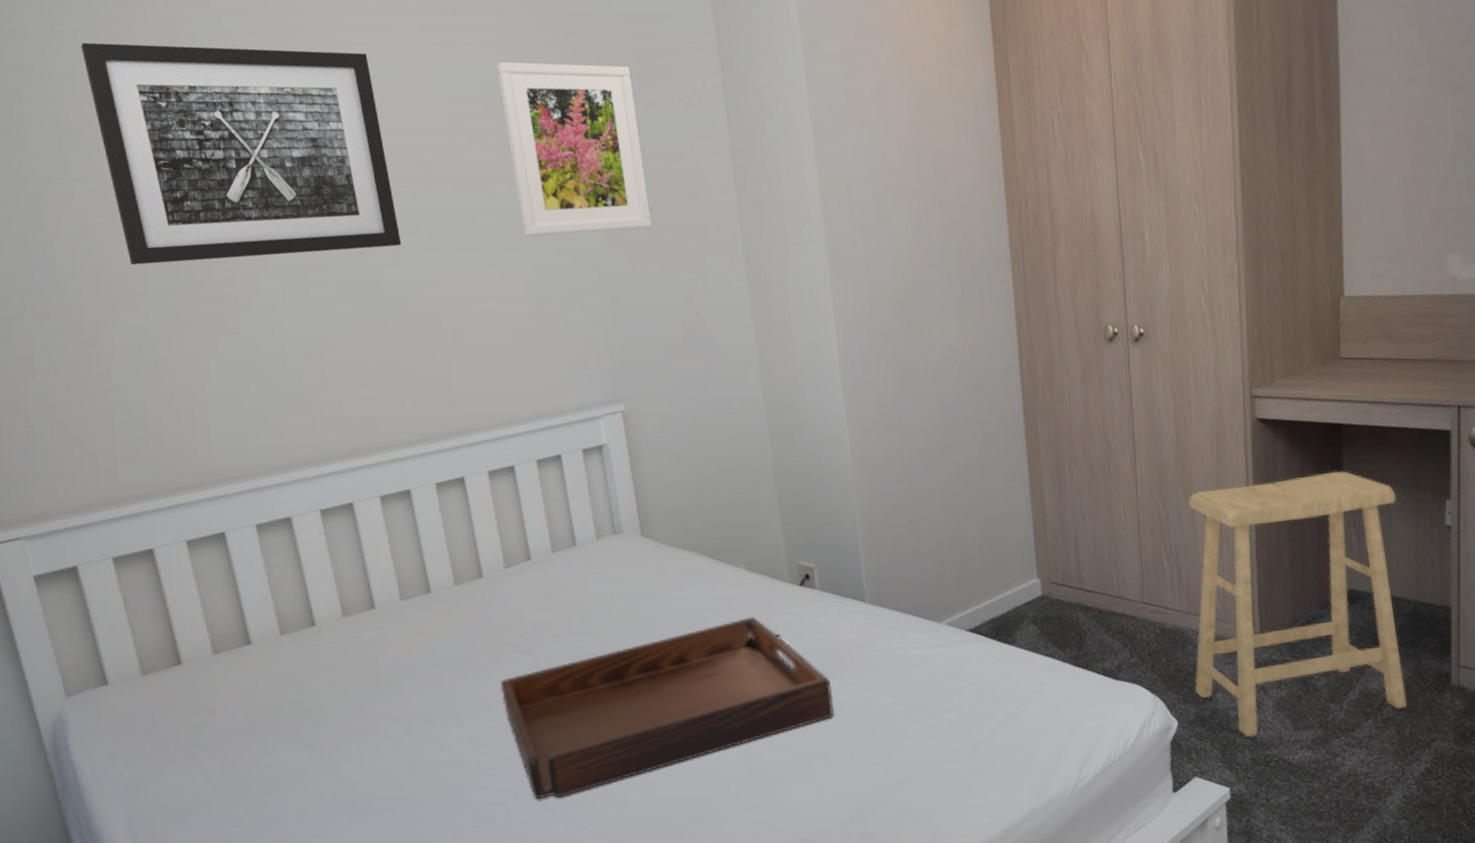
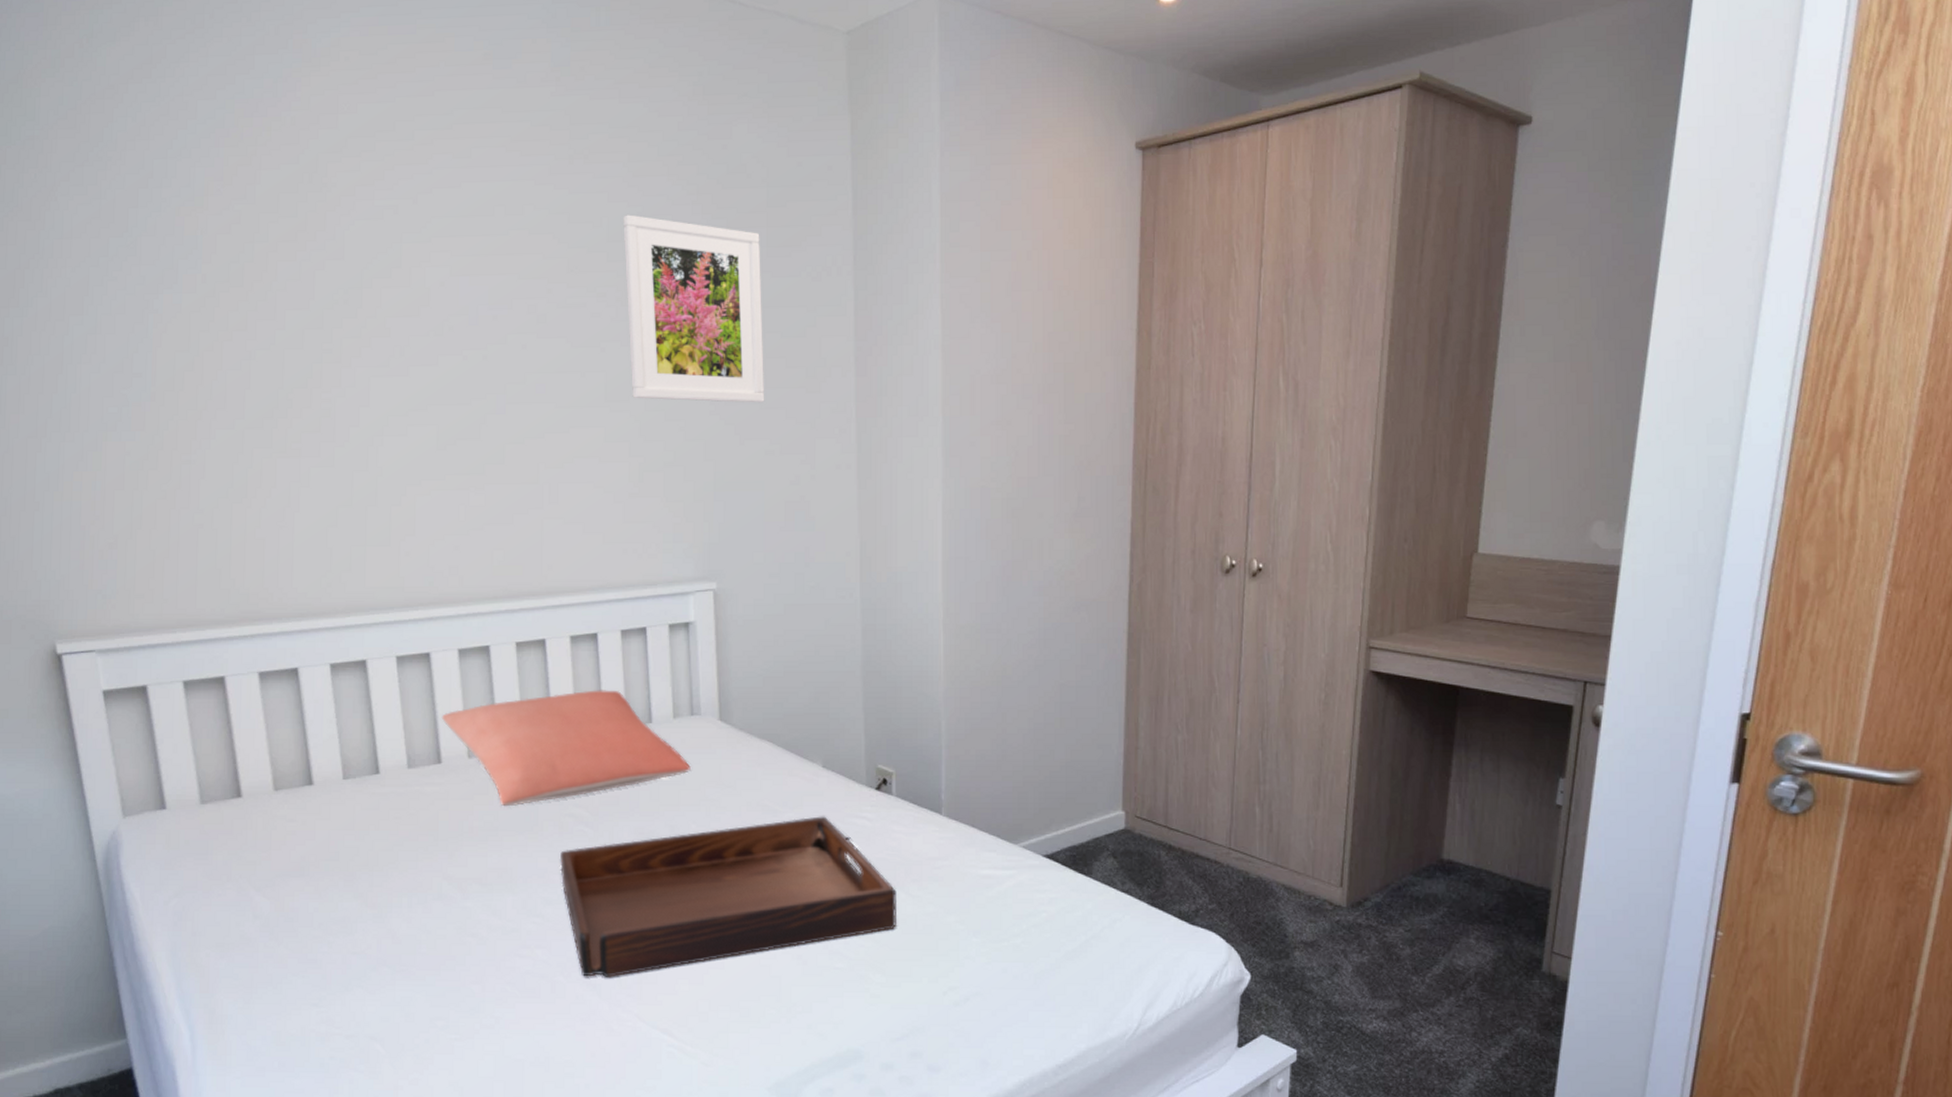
wall art: present [80,42,402,266] -> none [203,150,507,395]
pillow: none [370,518,619,644] -> present [441,690,691,807]
stool: present [1188,470,1408,738] -> none [1273,735,1507,1001]

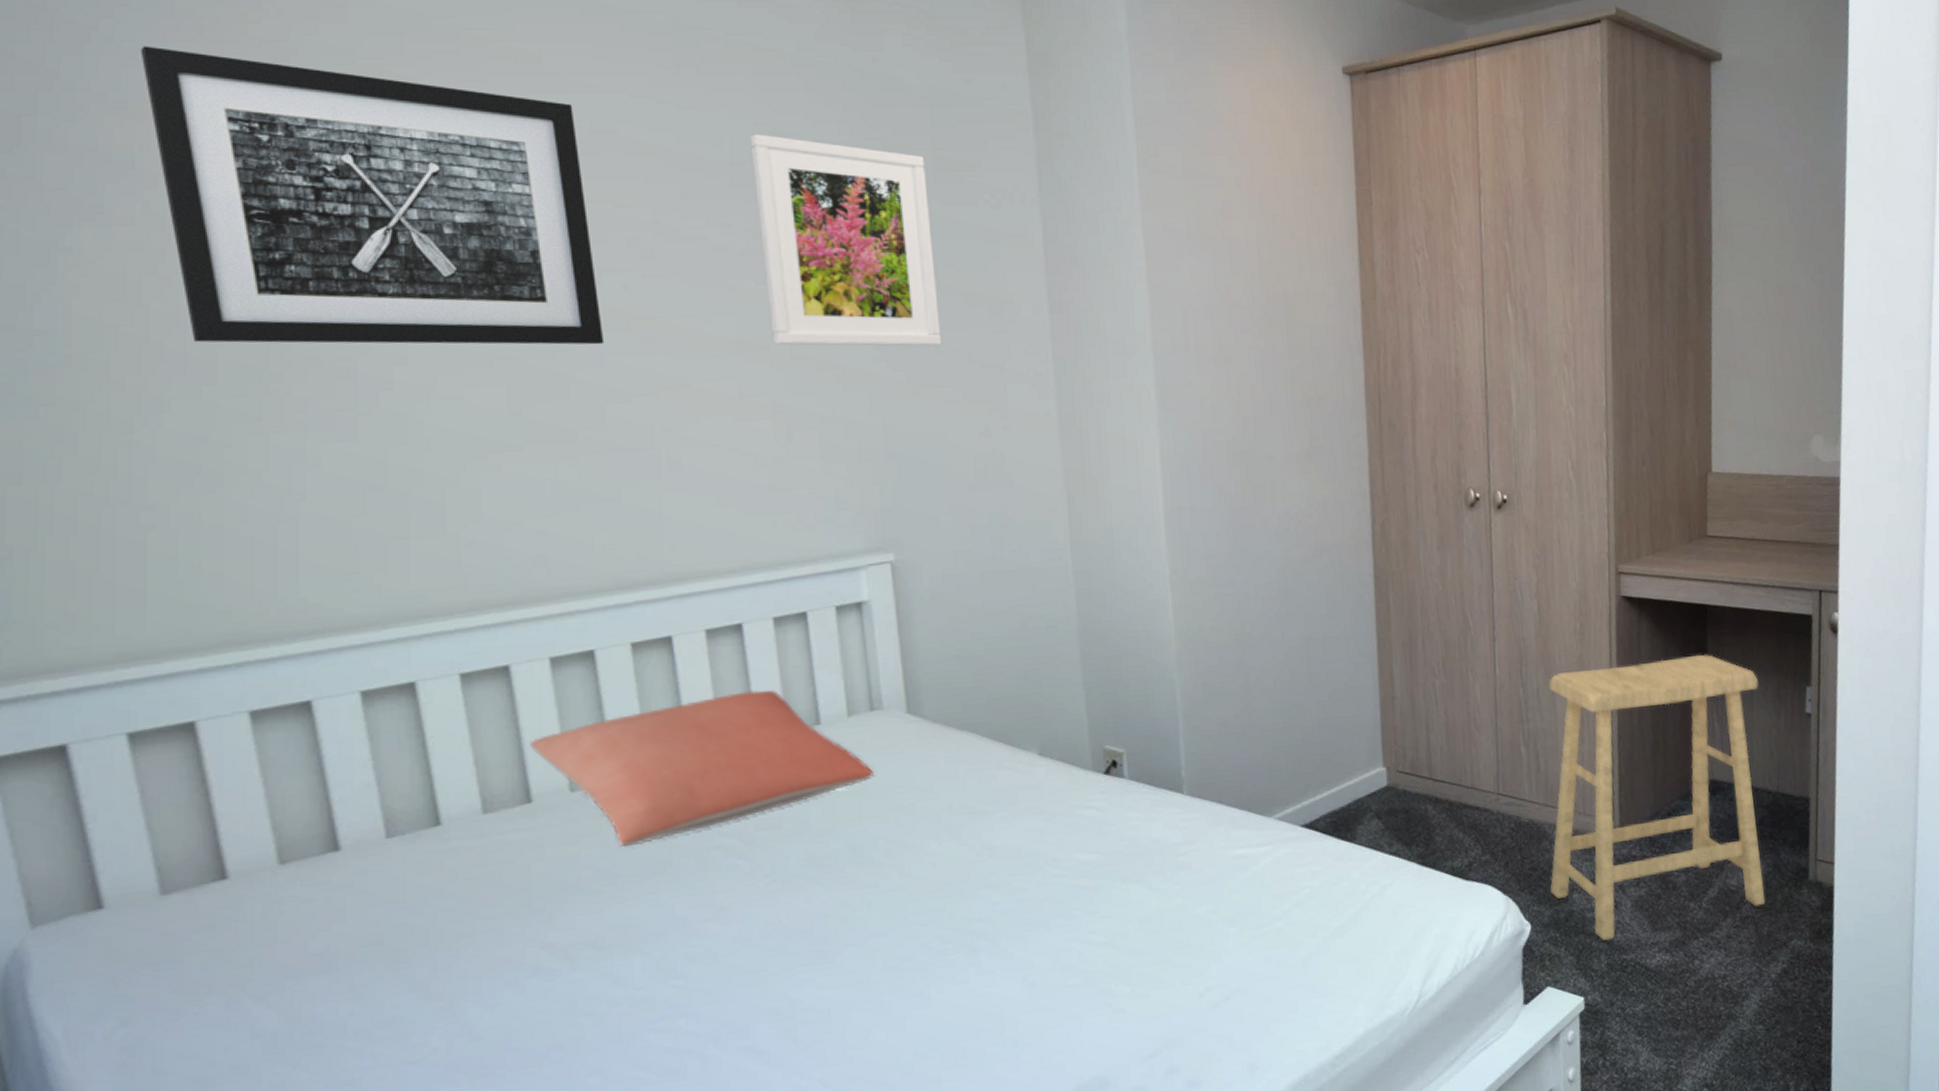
wall art: none [203,150,507,395] -> present [140,46,605,345]
serving tray: present [559,816,896,977] -> none [704,811,1139,1044]
stool: none [1273,735,1507,1001] -> present [1549,653,1766,941]

